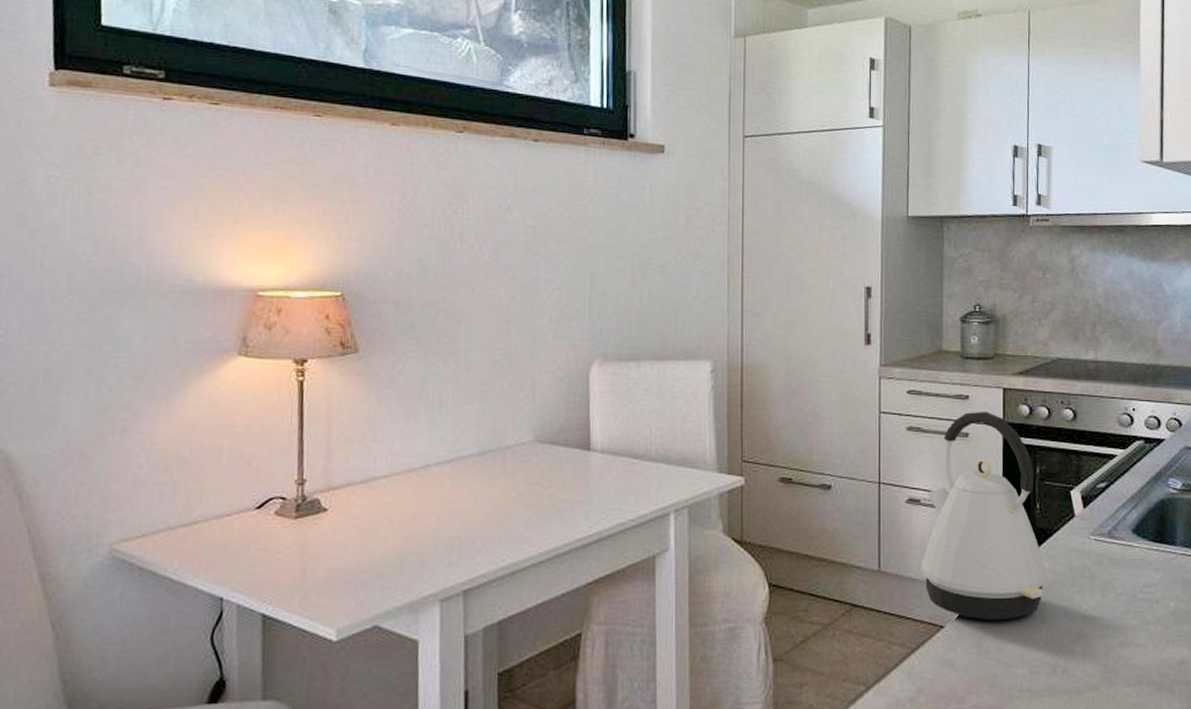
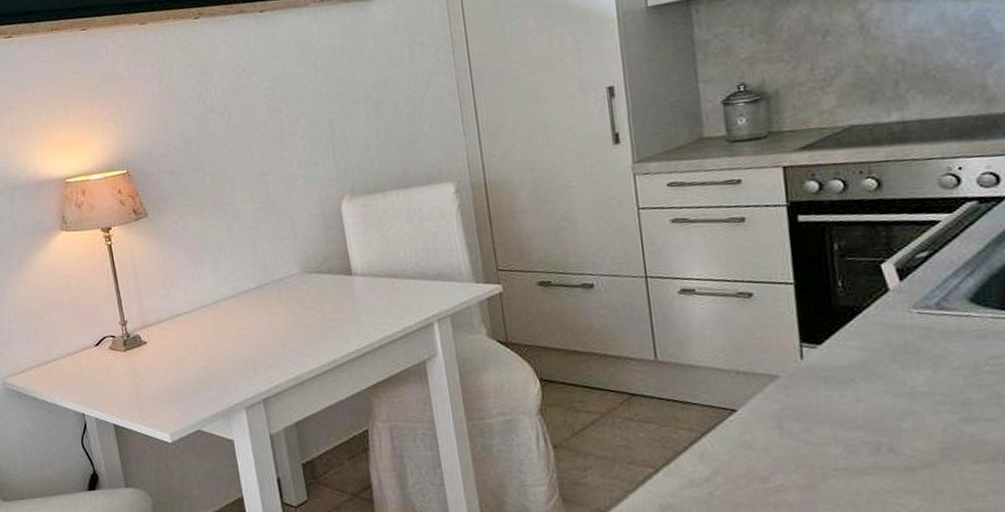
kettle: present [921,411,1048,621] -> none [702,192,859,403]

